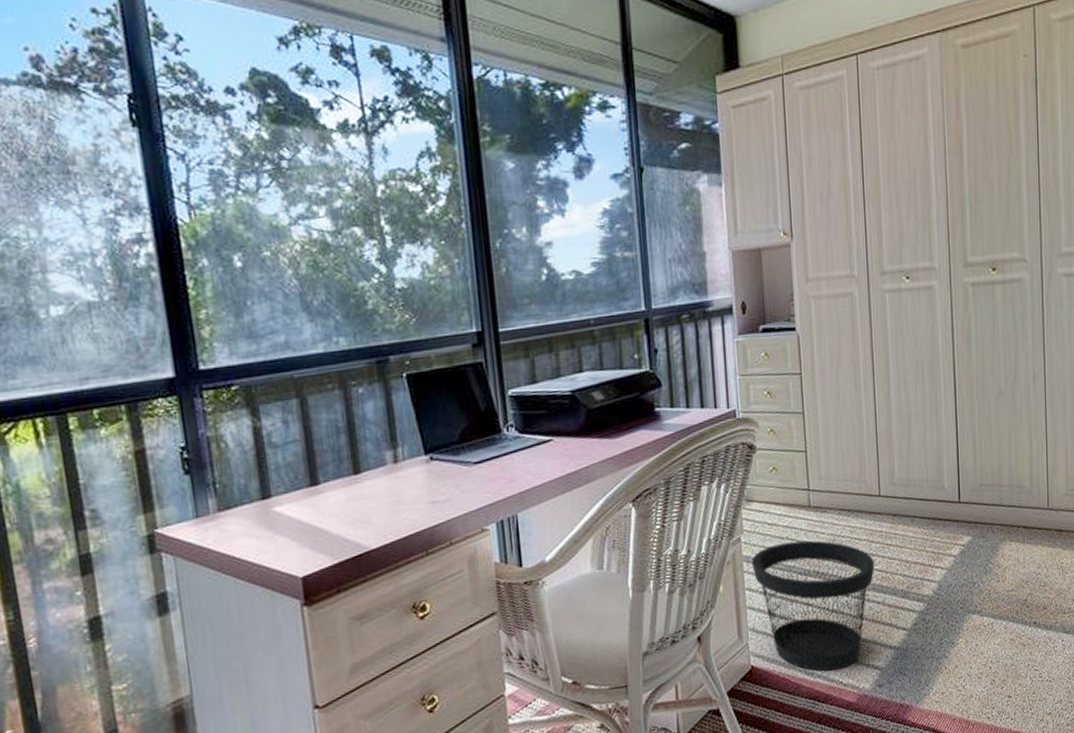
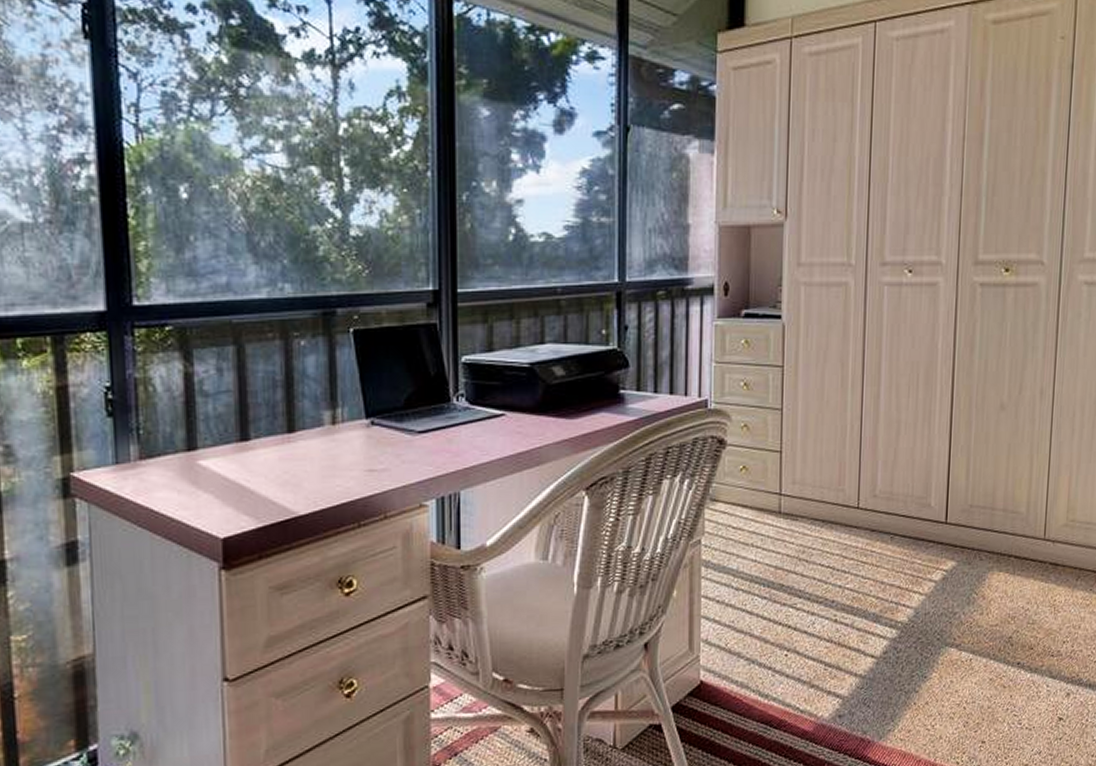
wastebasket: present [752,540,875,671] -> none [711,549,846,694]

